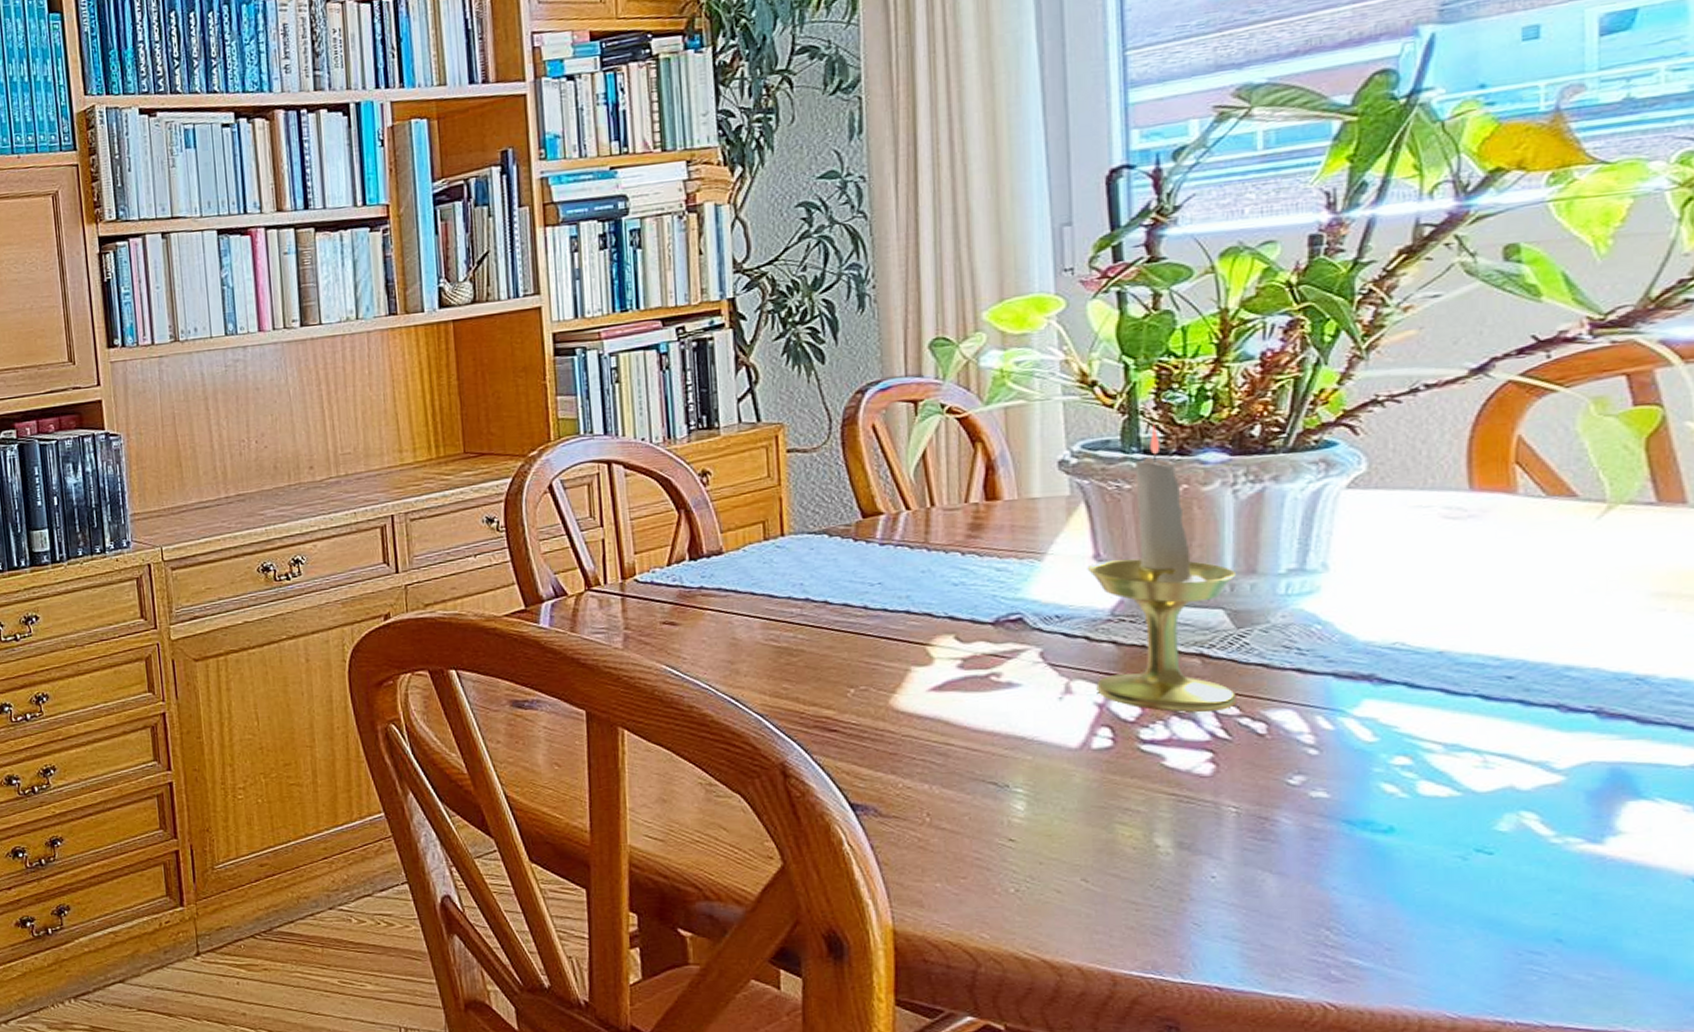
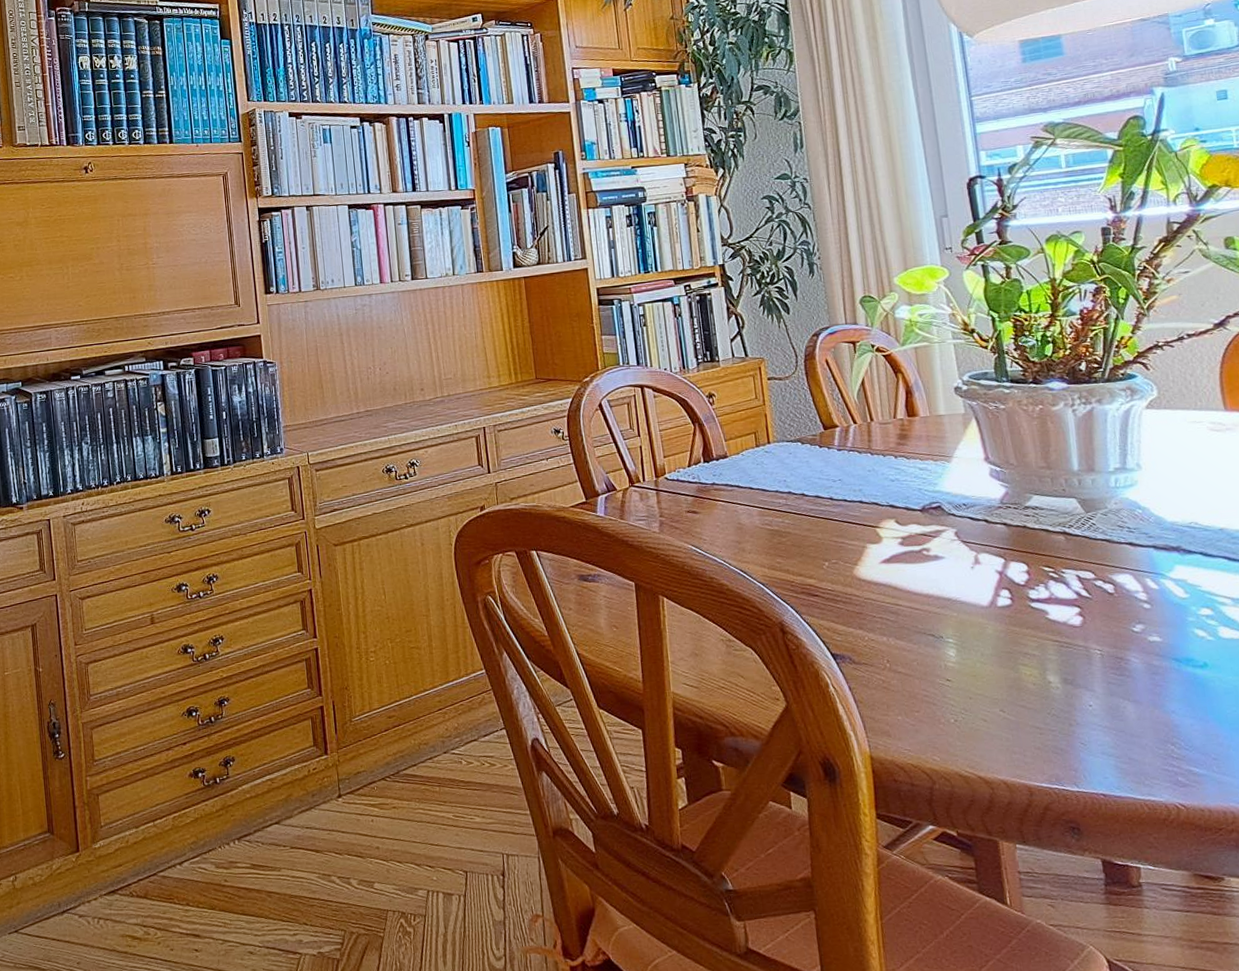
candlestick: present [1087,423,1237,713] -> none [981,360,1092,577]

